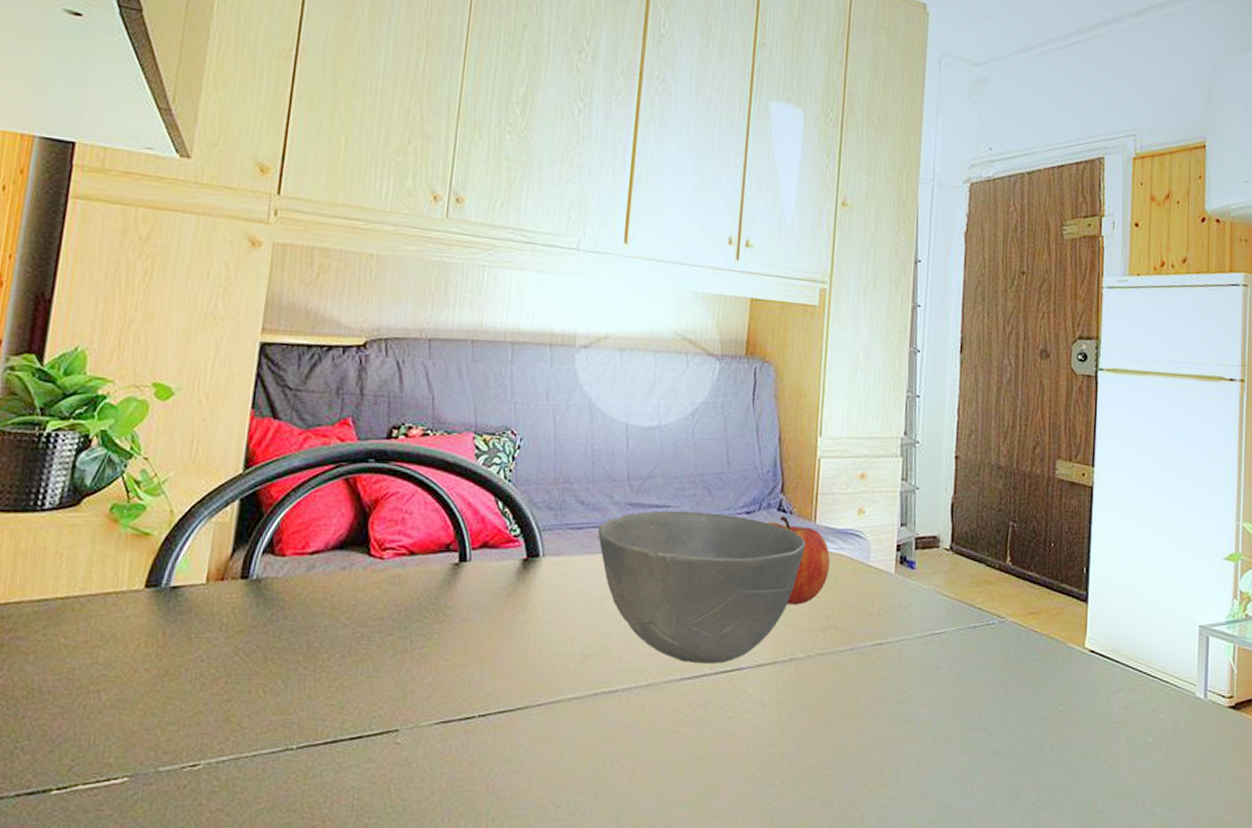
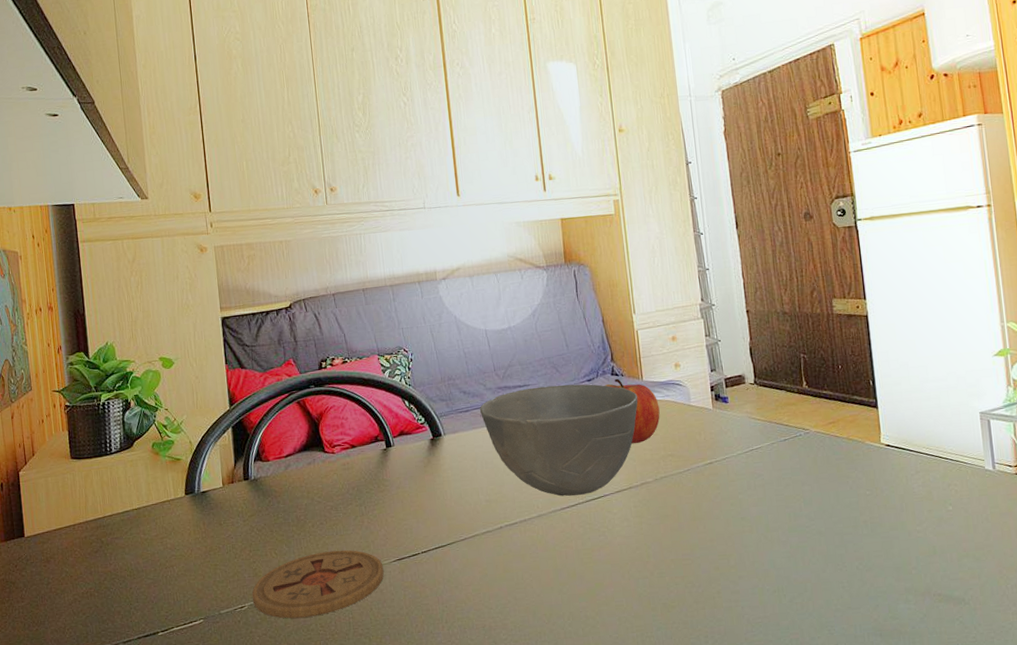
coaster: none [212,697,420,791] -> present [251,550,384,619]

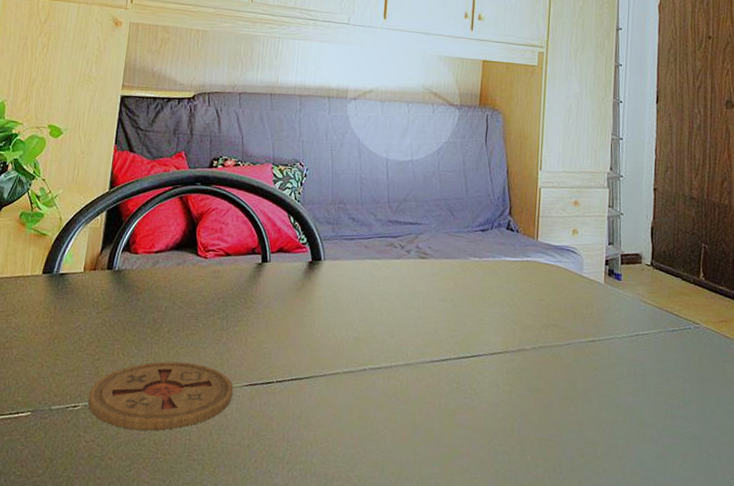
bowl: present [479,384,638,496] -> none [365,227,530,351]
fruit: present [604,378,660,443] -> none [497,233,550,306]

